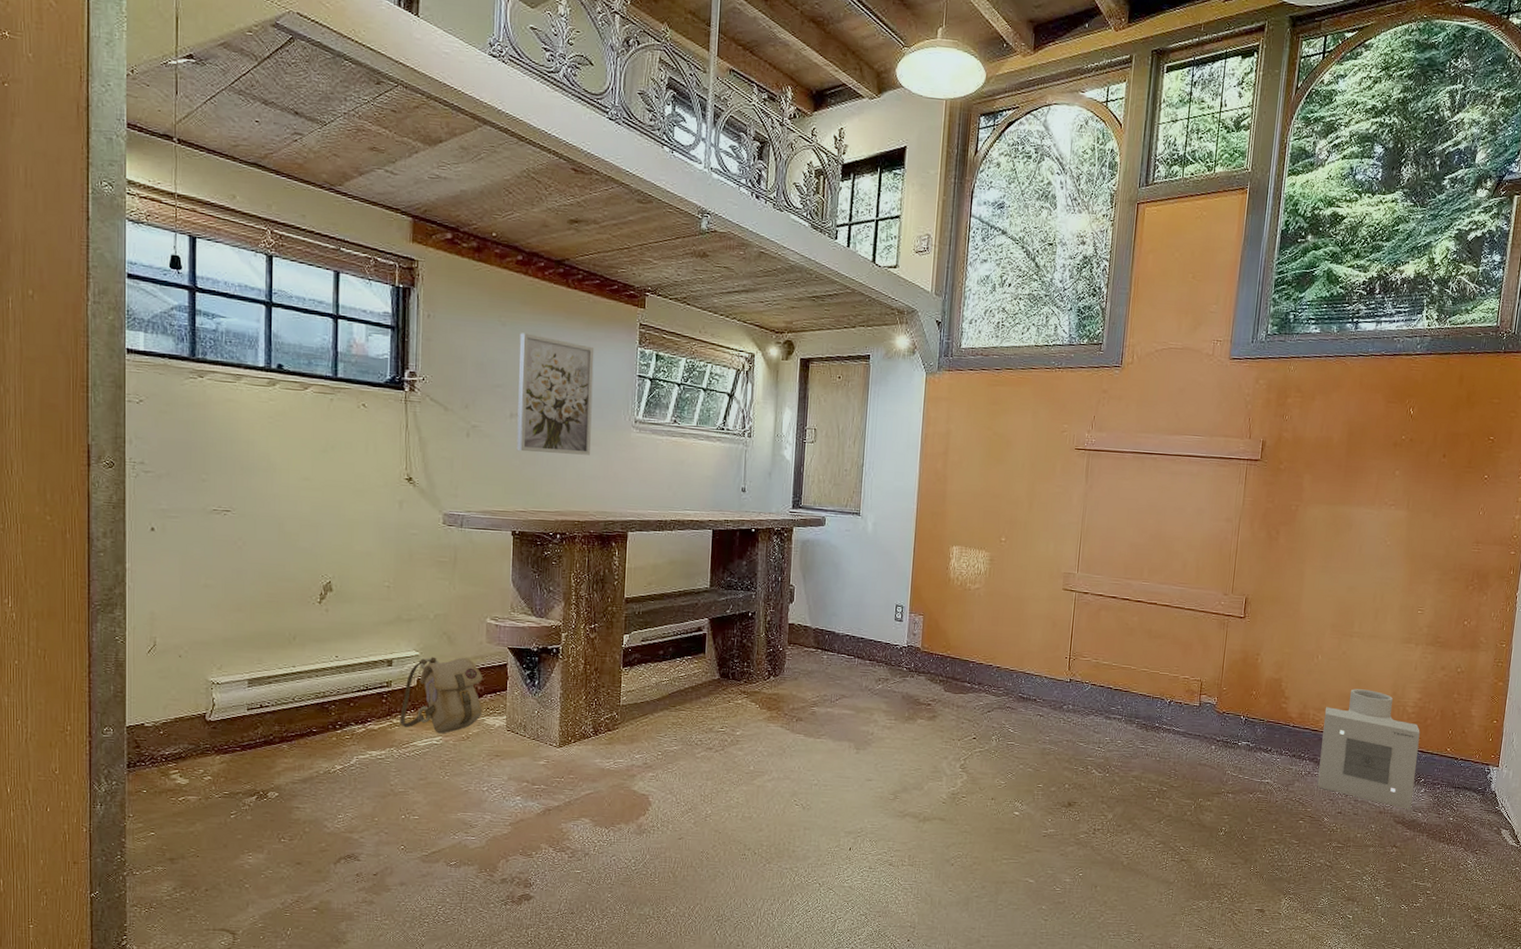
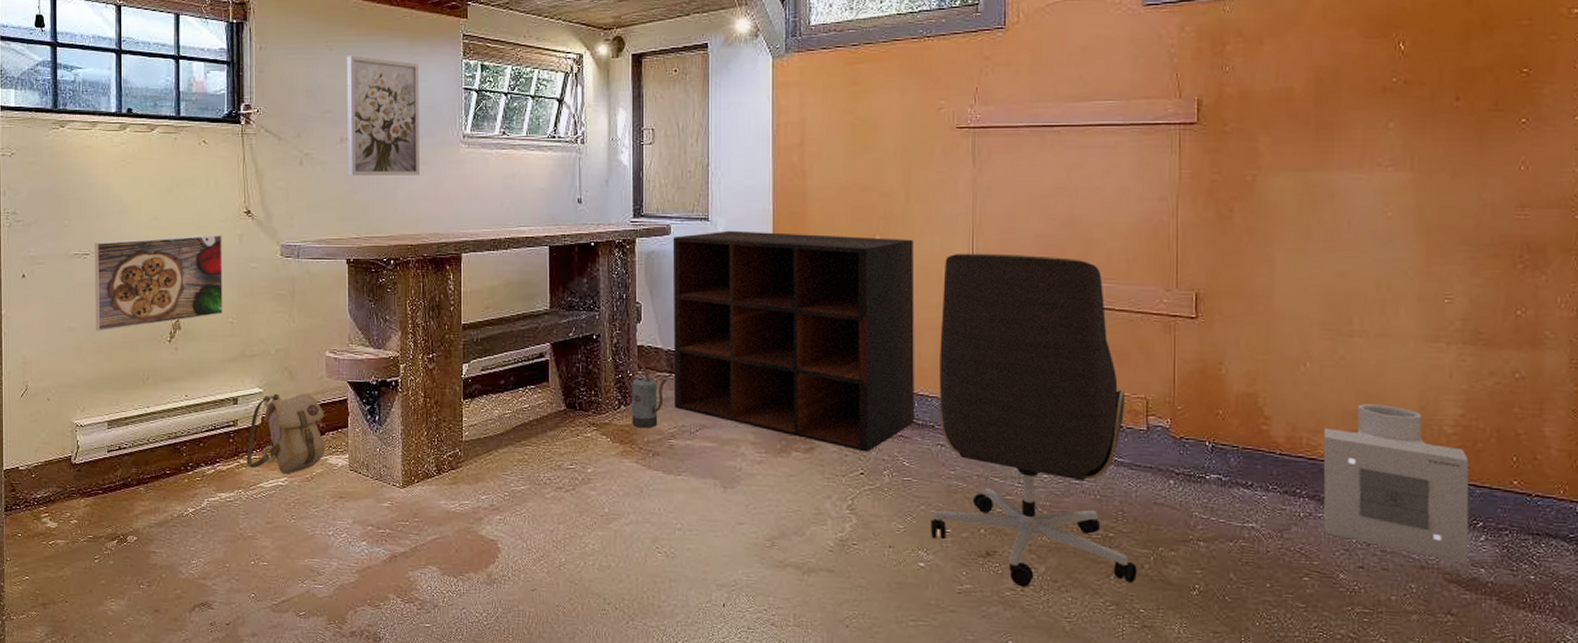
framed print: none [235,498,381,590] -> present [94,235,224,331]
watering can: none [773,635,813,697] -> present [622,359,666,428]
shelving unit: none [819,525,1032,721] -> present [672,230,915,452]
office chair: none [1026,555,1186,831] -> present [931,253,1137,587]

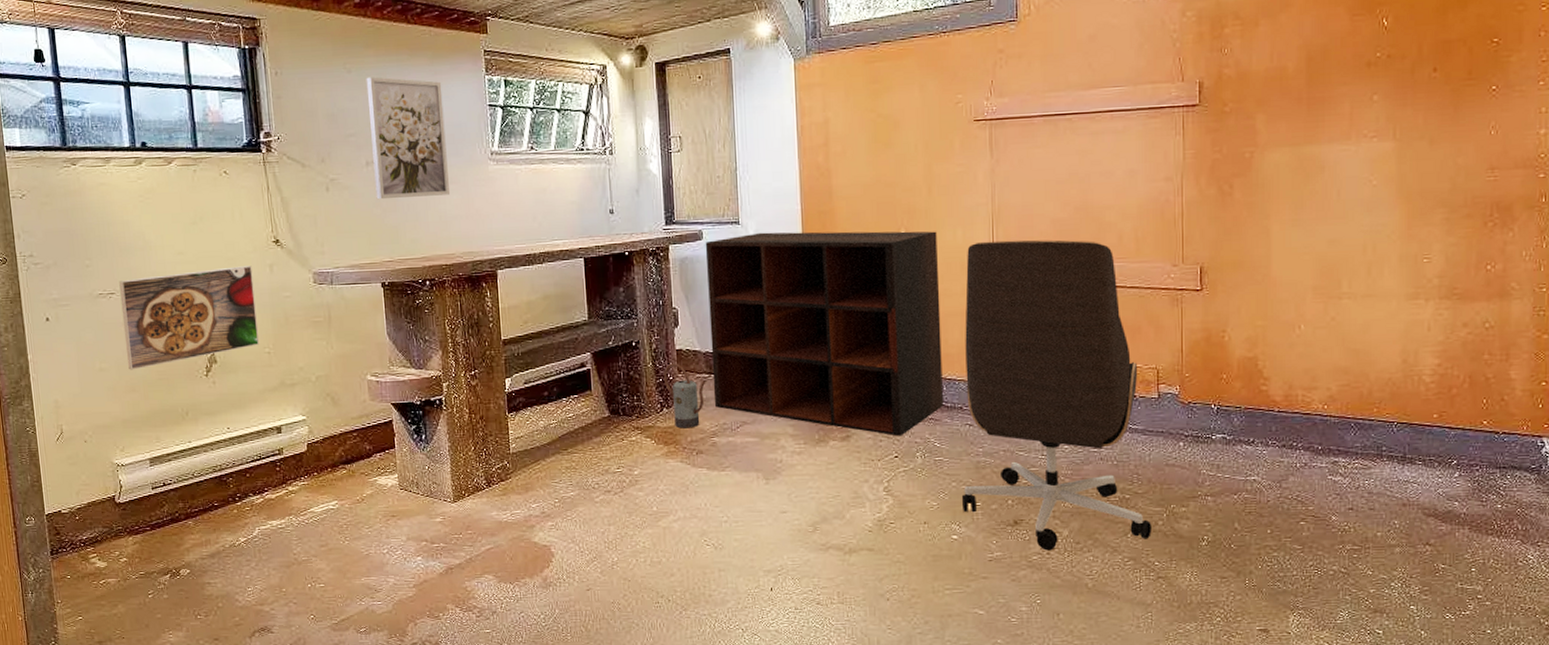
backpack: present [246,393,324,475] -> none [294,417,373,498]
air purifier: present [1323,404,1469,565] -> none [1316,359,1445,500]

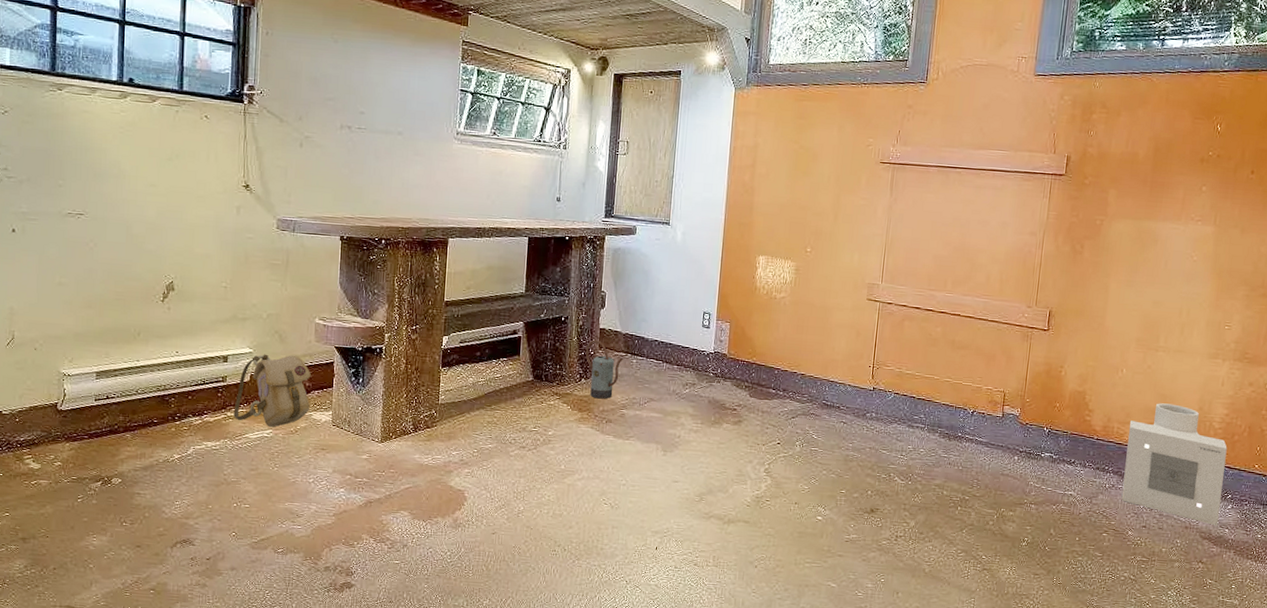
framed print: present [119,266,260,370] -> none [87,203,220,288]
backpack: none [294,417,373,498] -> present [233,354,311,427]
wall art: present [366,77,449,200] -> none [346,49,420,165]
shelving unit: present [705,231,944,437] -> none [628,234,837,426]
office chair: present [962,240,1151,551] -> none [829,266,989,538]
air purifier: none [1316,359,1445,500] -> present [1121,403,1227,527]

